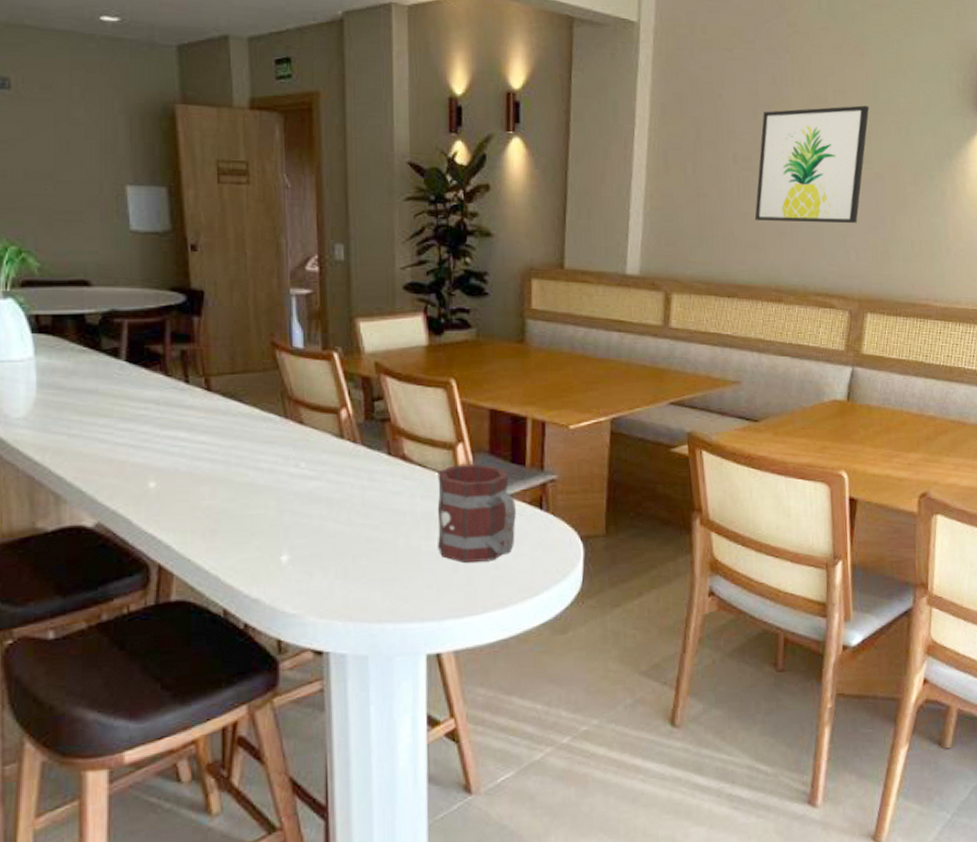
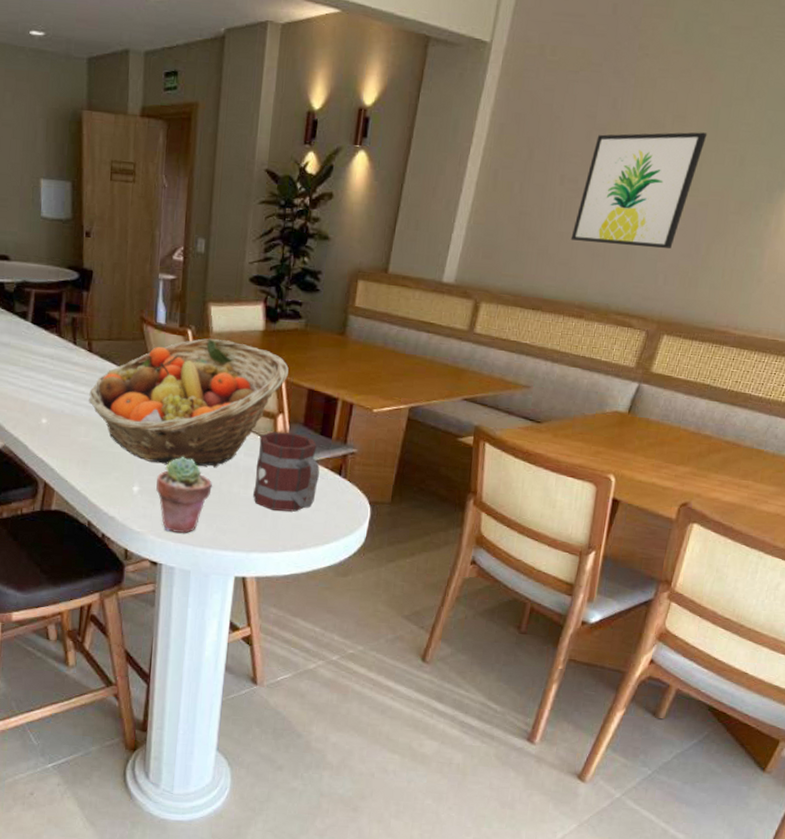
fruit basket: none [211,360,463,522] -> present [89,338,289,467]
potted succulent: none [312,510,386,609] -> present [156,457,213,534]

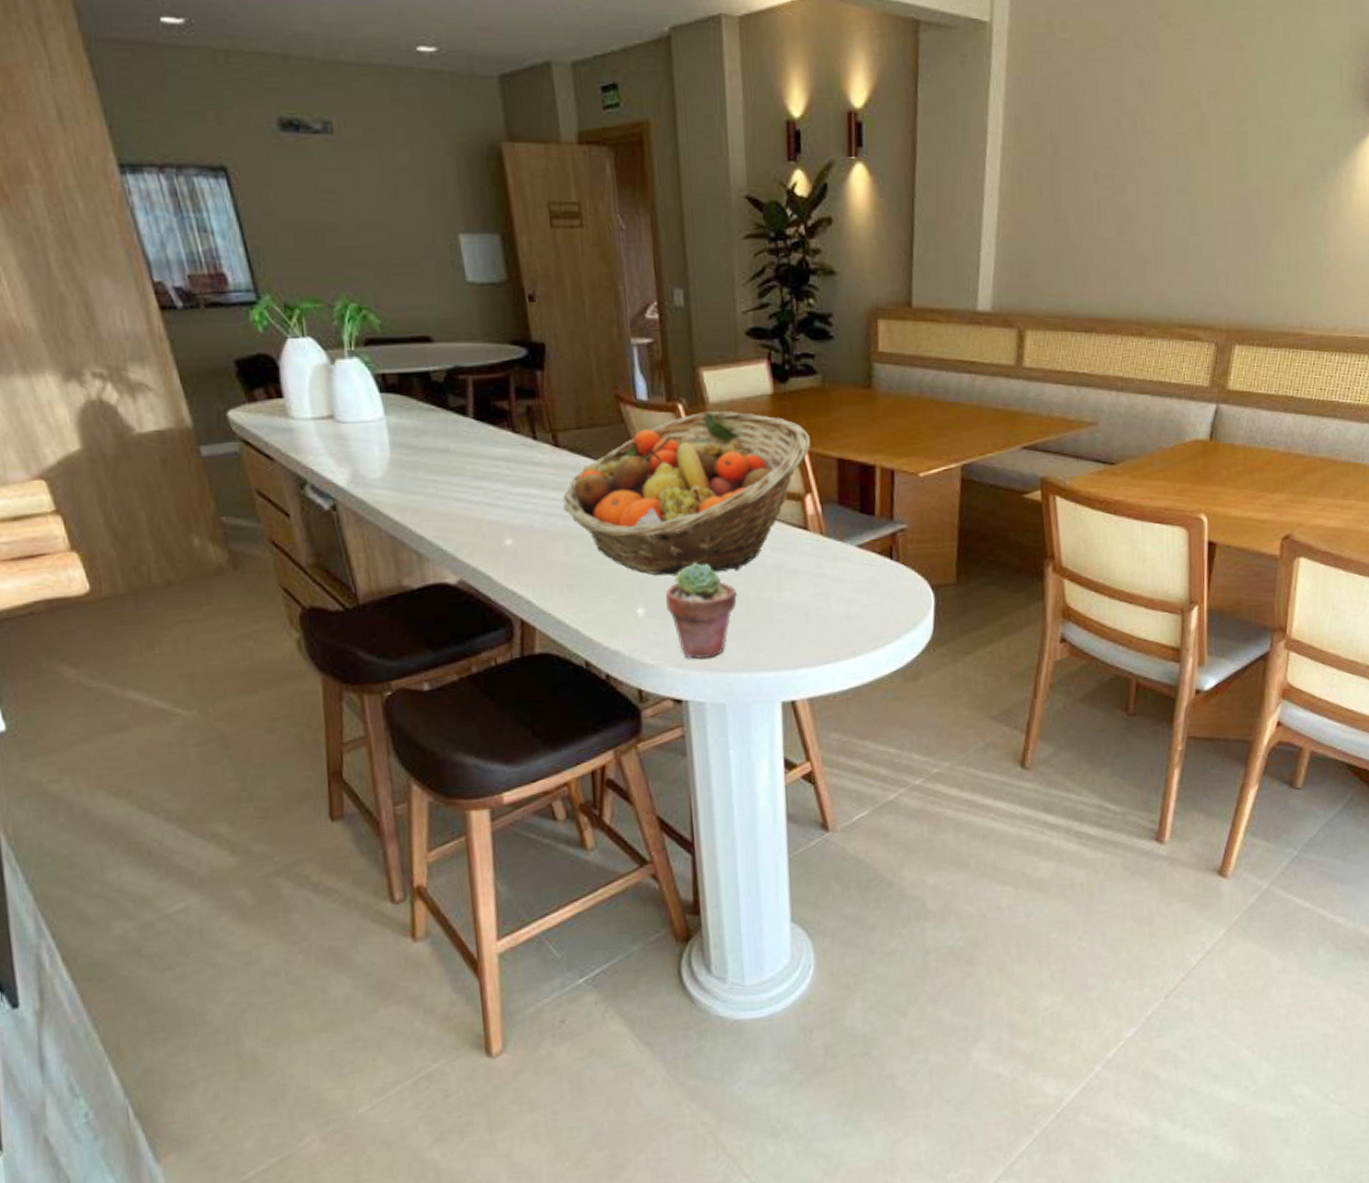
mug: present [253,431,320,512] -> none [786,515,866,613]
wall art: present [570,132,708,249] -> none [1116,108,1248,246]

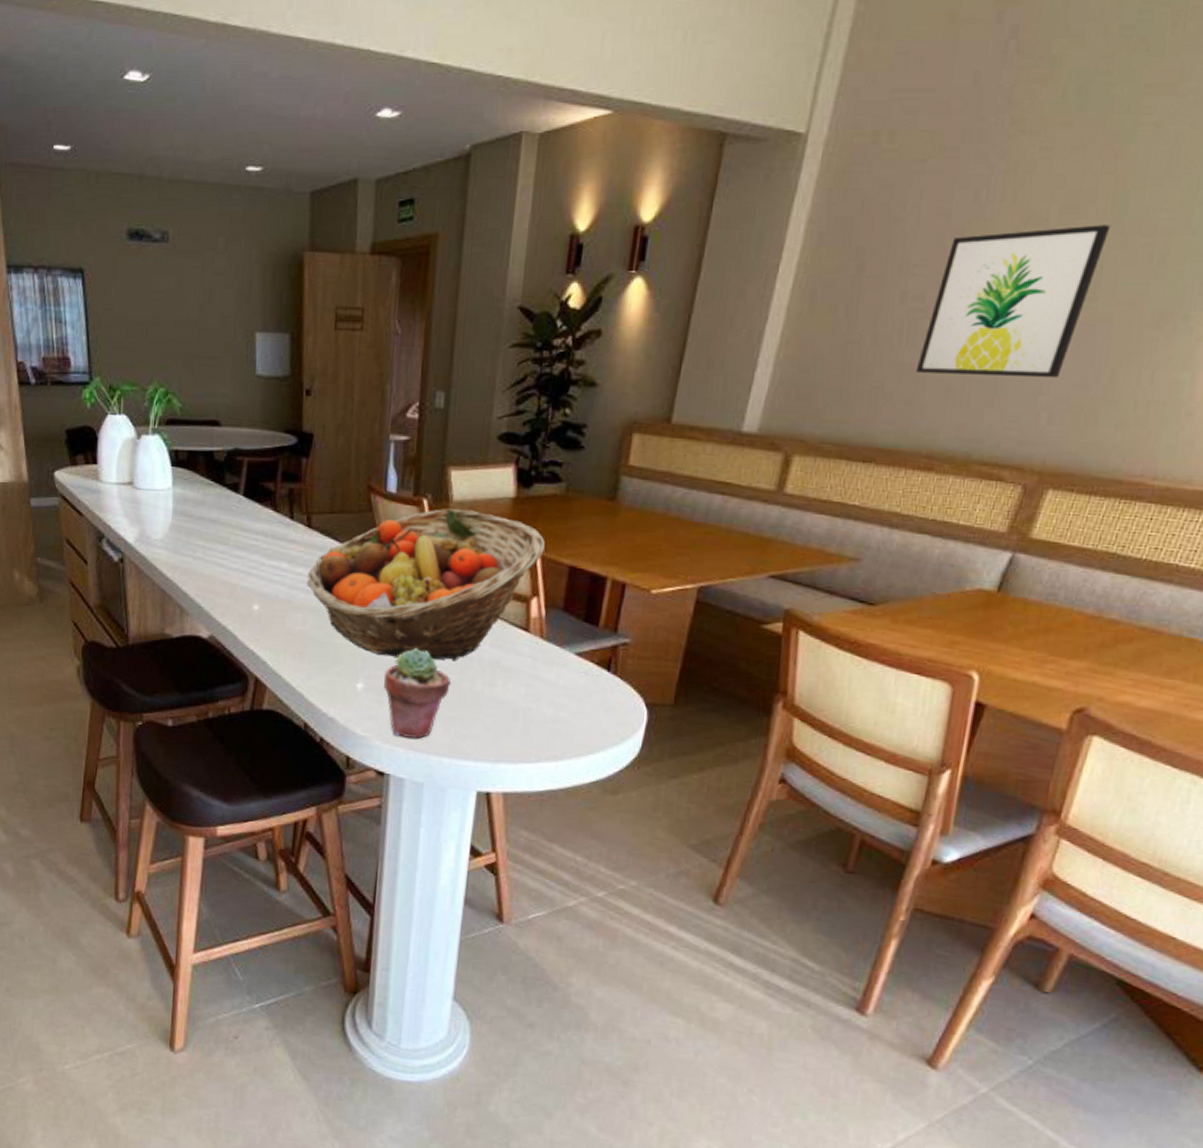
wall art: none [1116,108,1248,246] -> present [915,225,1111,379]

